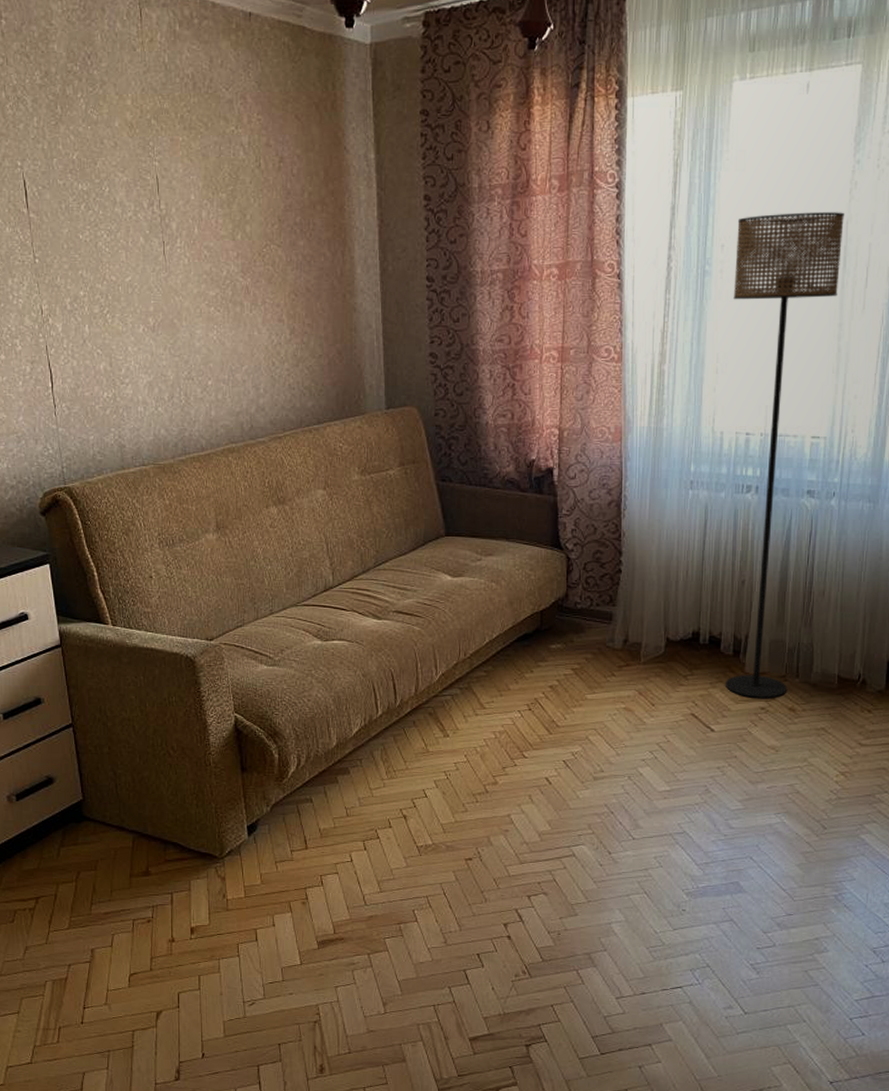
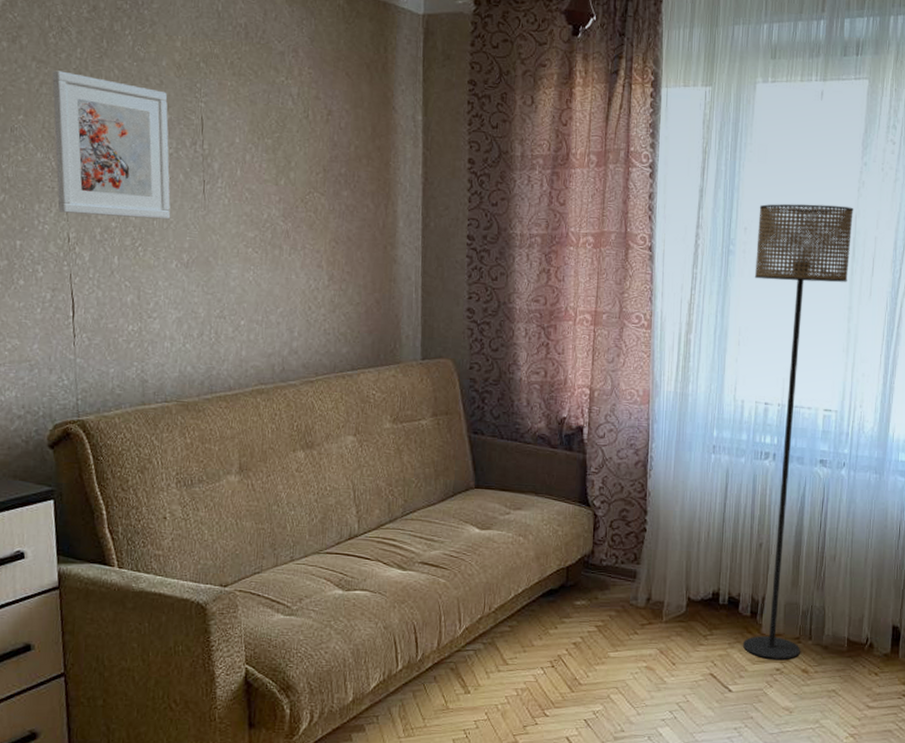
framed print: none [13,142,135,285] -> present [52,70,171,220]

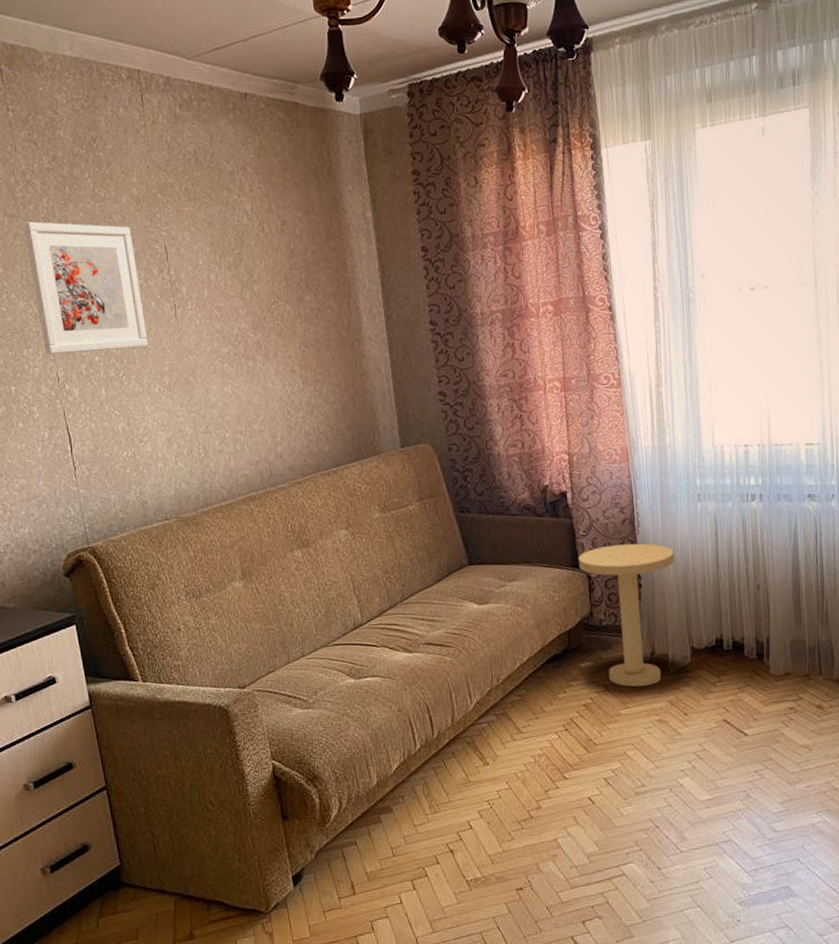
side table: none [586,485,682,631] -> present [578,543,674,687]
floor lamp: present [742,203,854,659] -> none [714,238,813,699]

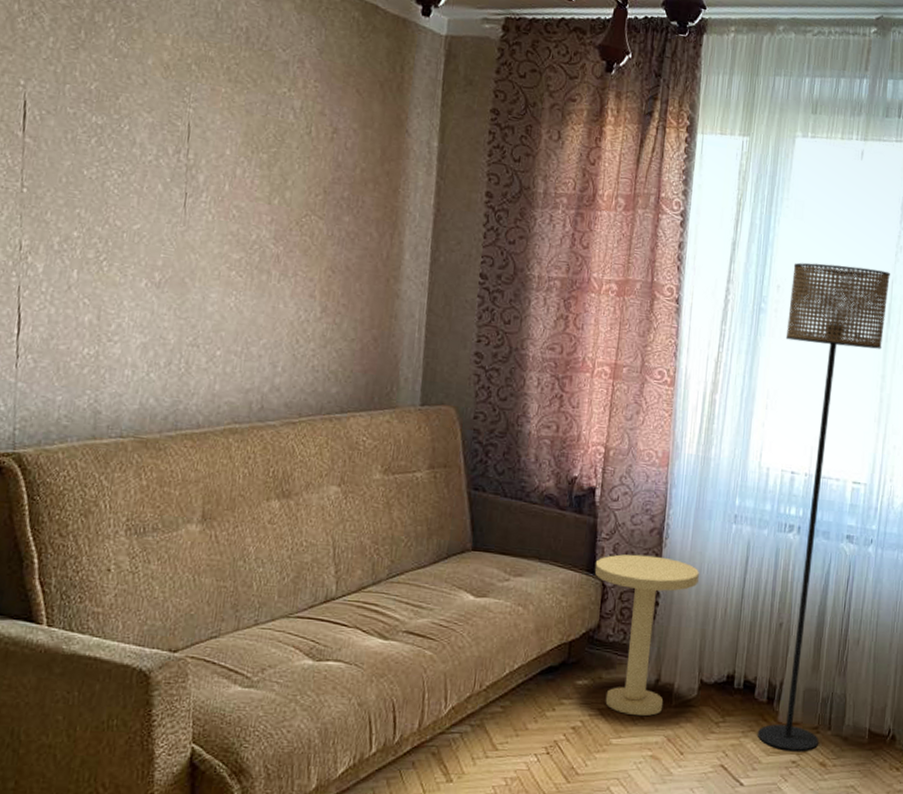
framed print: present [24,221,149,354] -> none [11,59,151,233]
floor lamp: none [714,238,813,699] -> present [757,262,890,751]

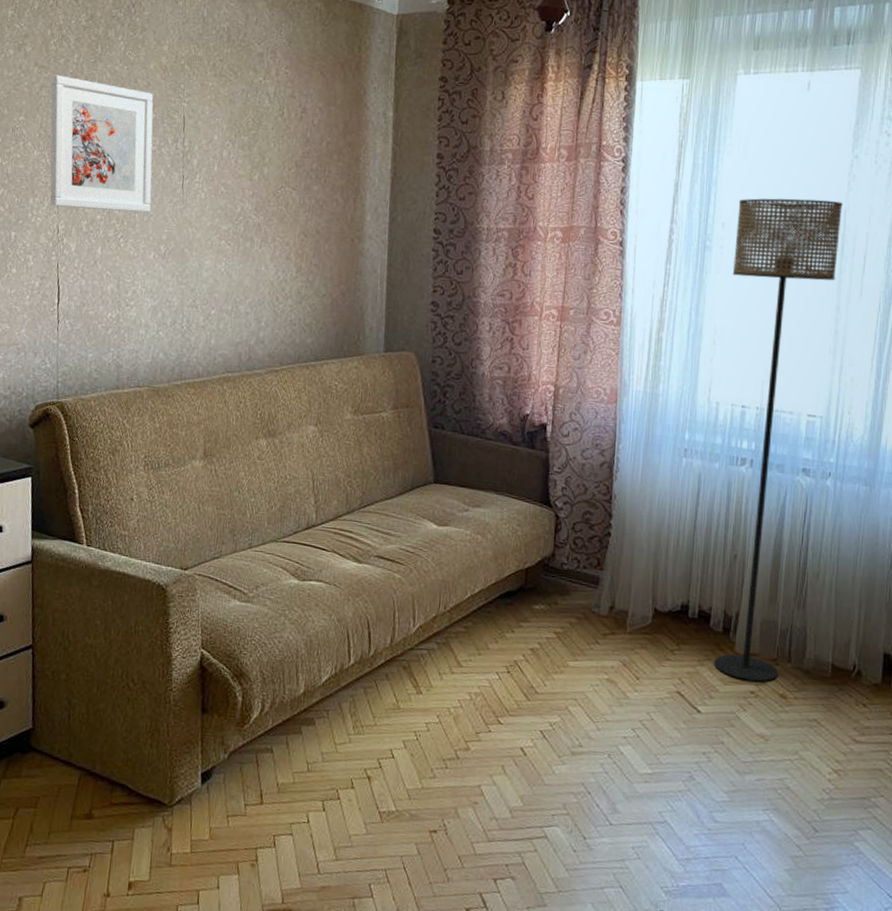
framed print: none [11,59,151,233] -> present [50,75,153,213]
side table: present [594,554,699,716] -> none [547,487,650,641]

